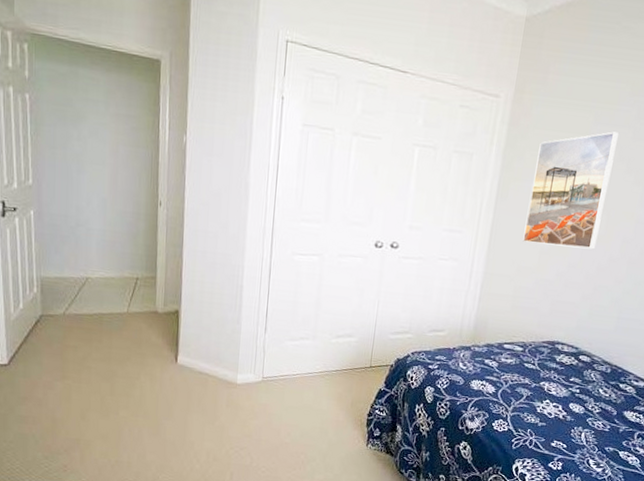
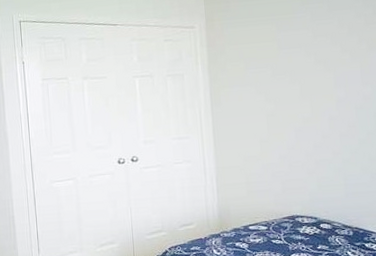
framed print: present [522,132,619,250] -> none [237,34,307,136]

